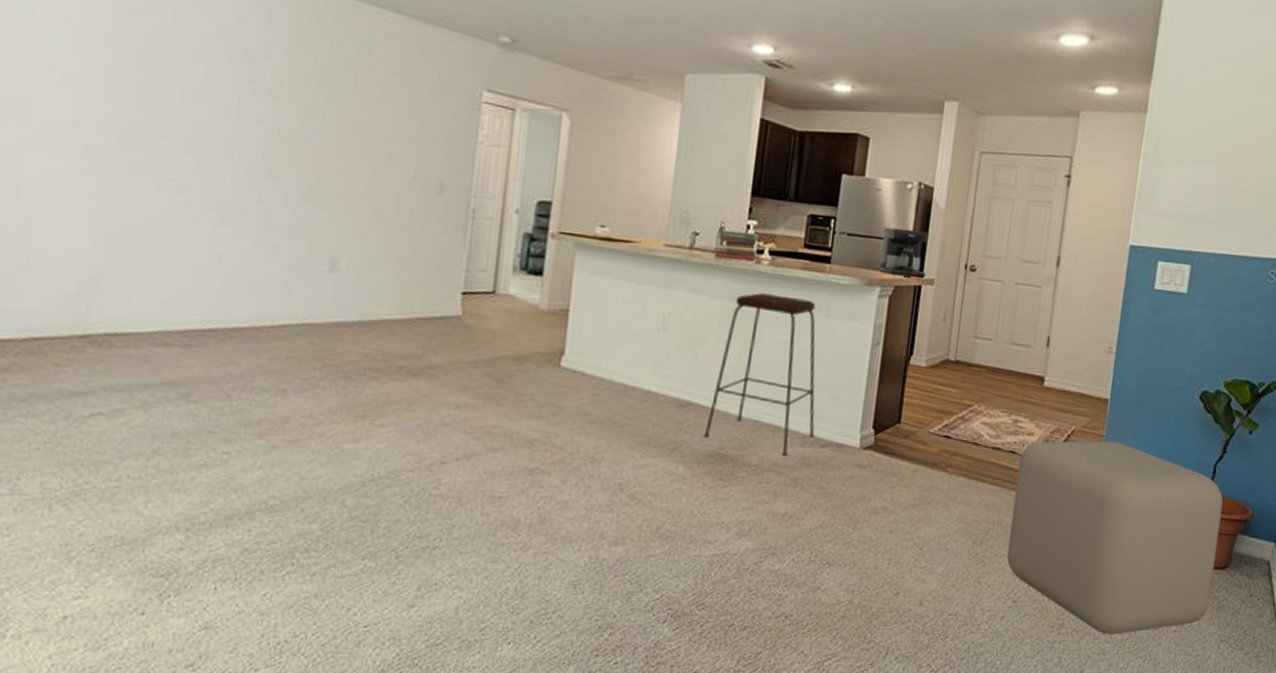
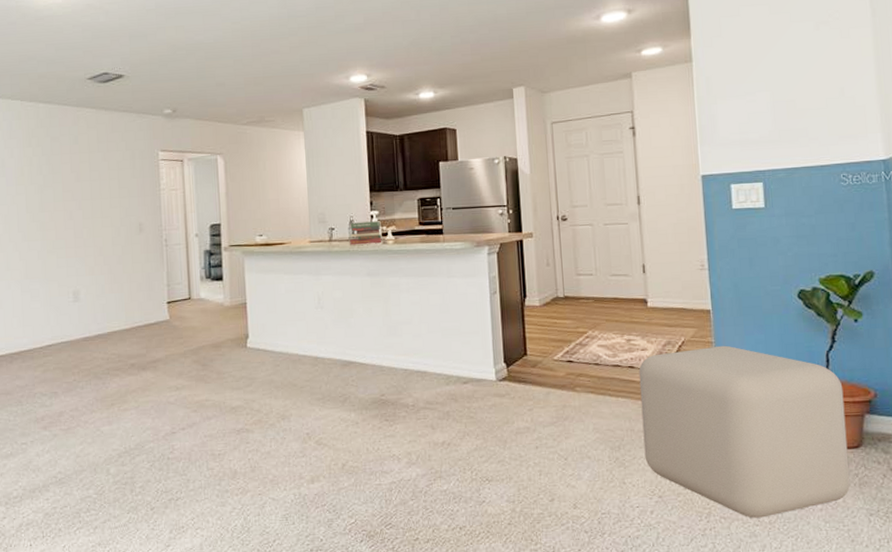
bar stool: present [703,293,815,456] -> none [366,266,456,395]
coffee maker: present [879,227,929,279] -> none [482,195,525,236]

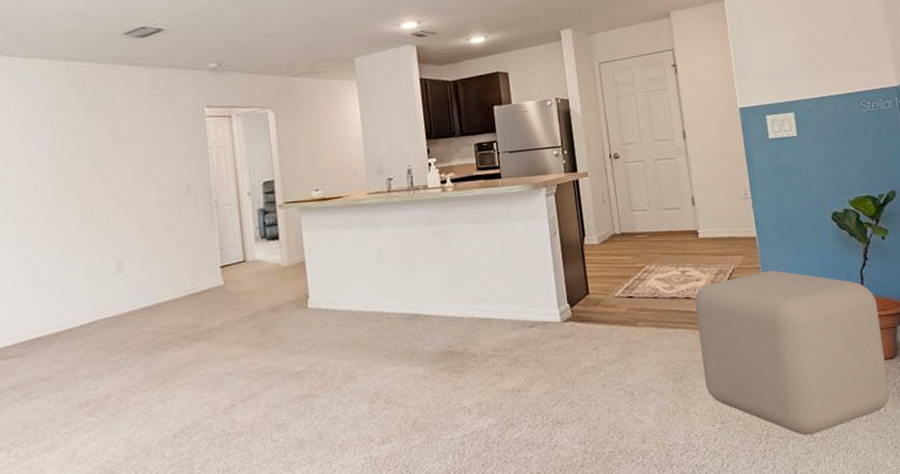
books: present [349,221,382,245] -> none [408,168,441,195]

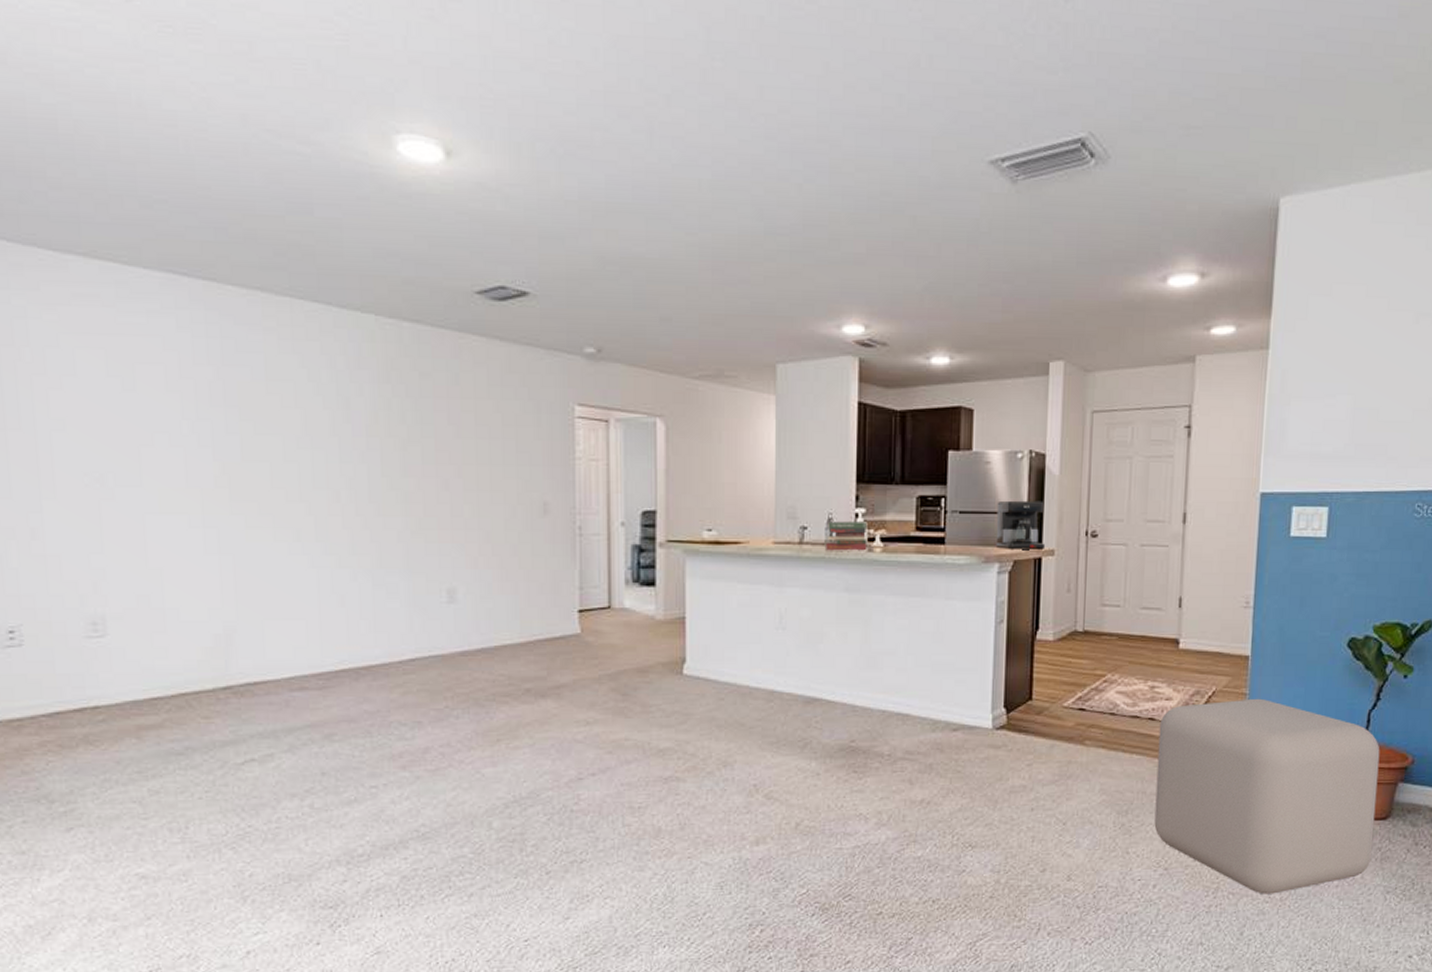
books: none [408,168,441,195] -> present [826,521,868,551]
coffee maker: none [537,135,580,177] -> present [995,500,1046,551]

